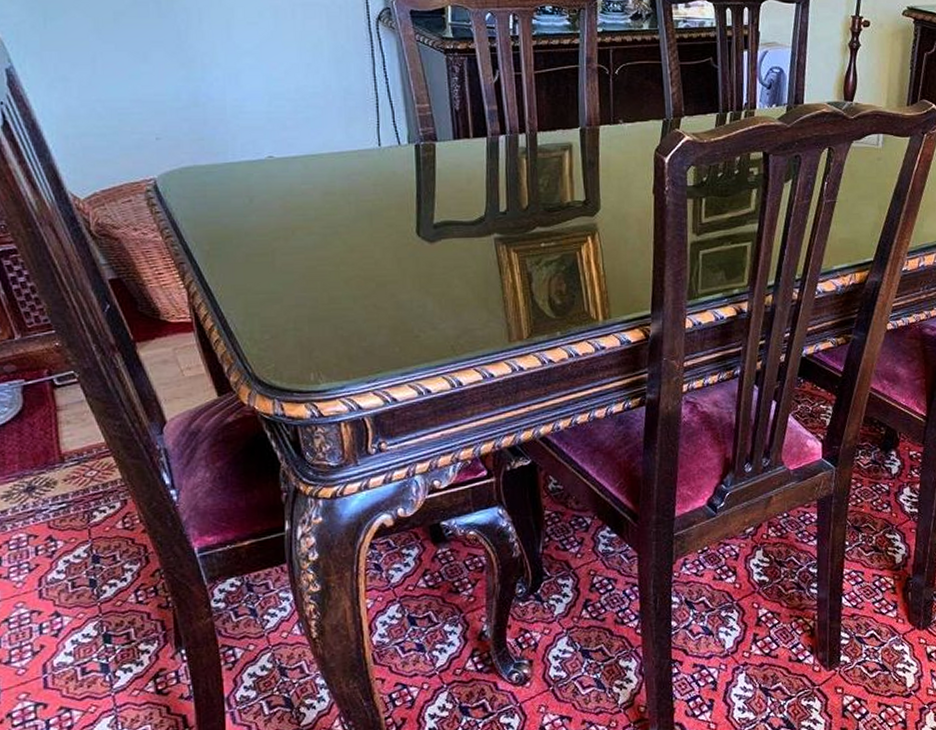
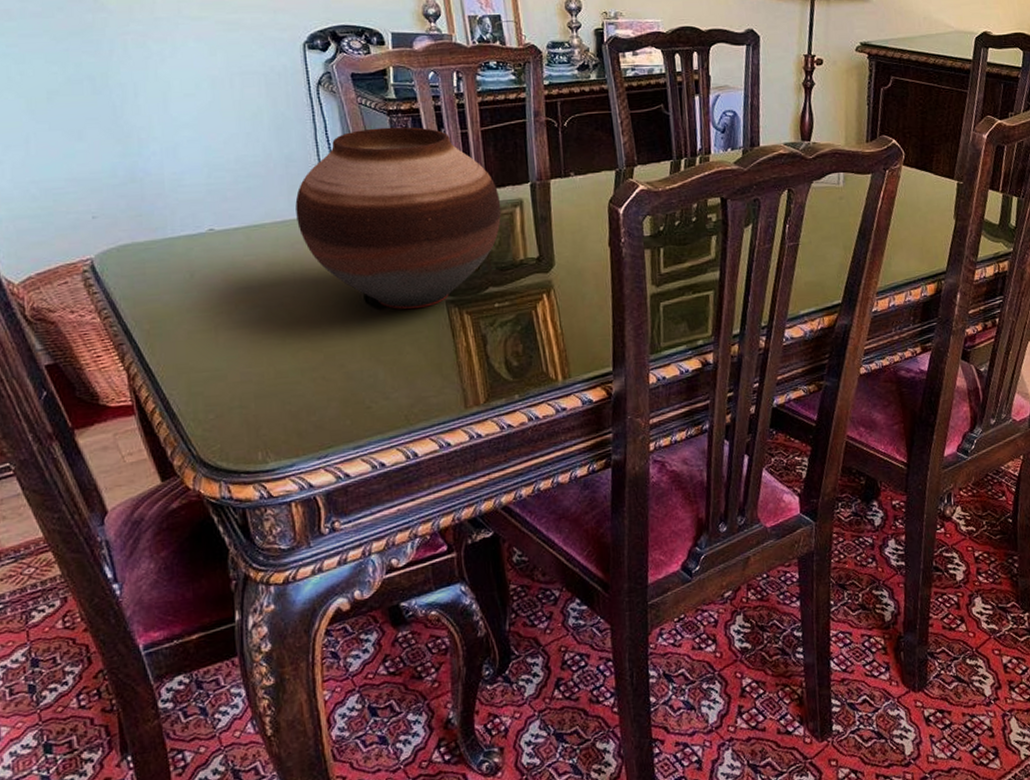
vase: none [352,66,551,245] -> present [295,126,502,310]

